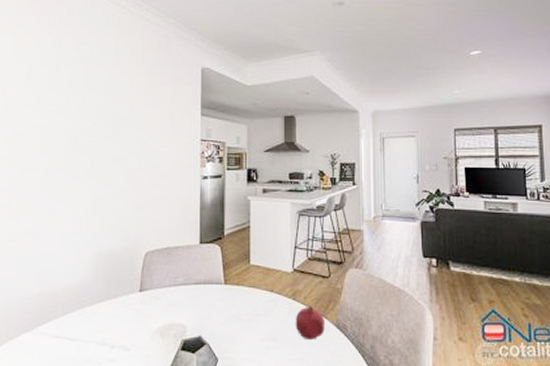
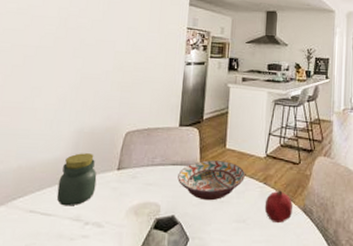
jar: none [80,276,120,330] -> present [56,153,97,206]
decorative bowl: none [202,278,272,319] -> present [177,160,245,201]

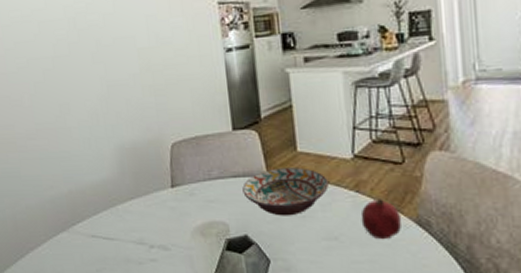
jar: present [56,153,97,206] -> none [112,171,153,230]

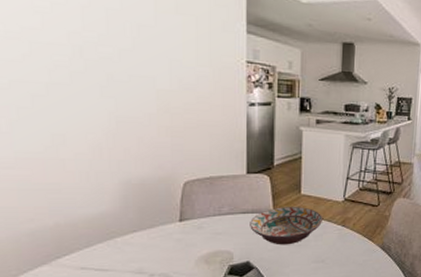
fruit: present [360,199,401,240] -> none [343,231,371,261]

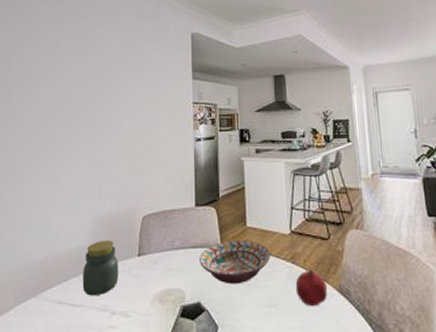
jar: none [110,206,157,261] -> present [82,240,119,296]
fruit: none [343,231,371,261] -> present [295,270,327,307]

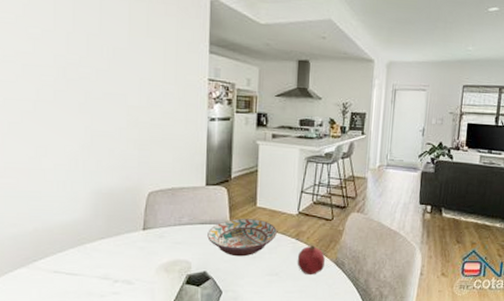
jar: present [82,240,119,296] -> none [81,214,122,266]

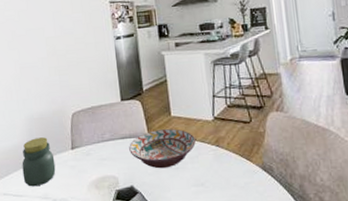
jar: none [81,214,122,266] -> present [22,137,56,187]
fruit: present [297,245,325,276] -> none [220,151,251,184]

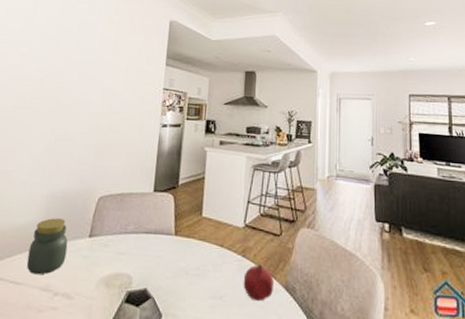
decorative bowl: present [129,129,196,169] -> none [151,229,222,274]
fruit: none [220,151,251,184] -> present [243,264,274,302]

